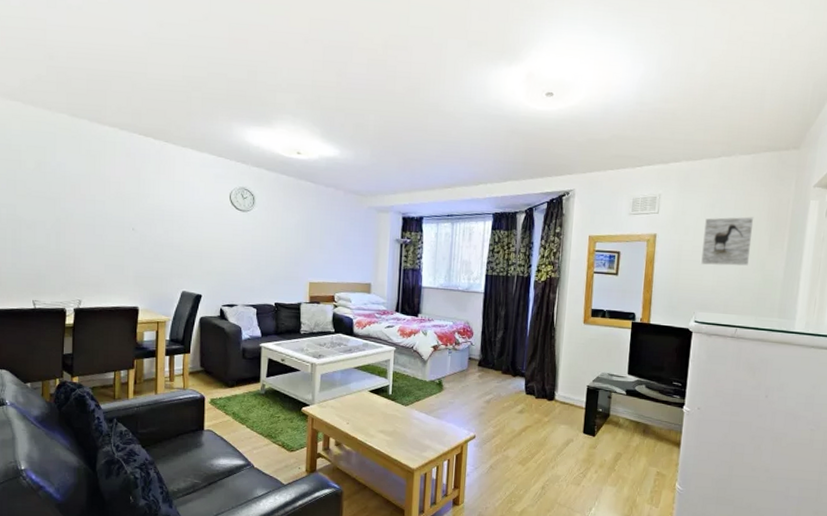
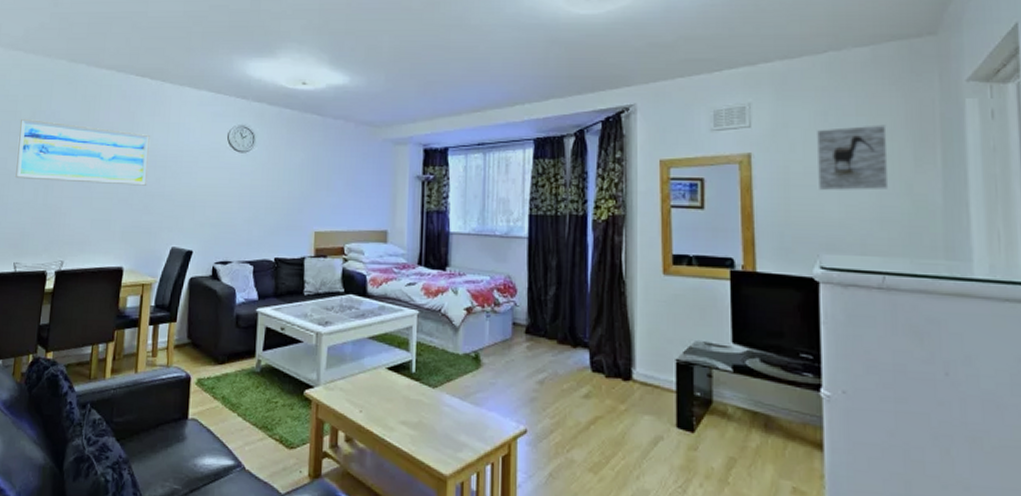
wall art: none [25,168,157,237] -> present [14,118,151,186]

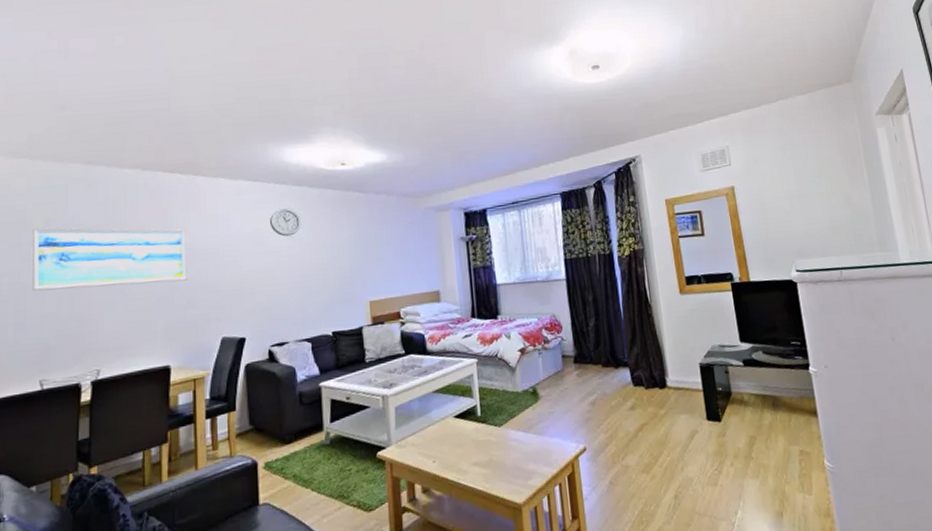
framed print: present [817,125,889,191] -> none [779,153,835,210]

